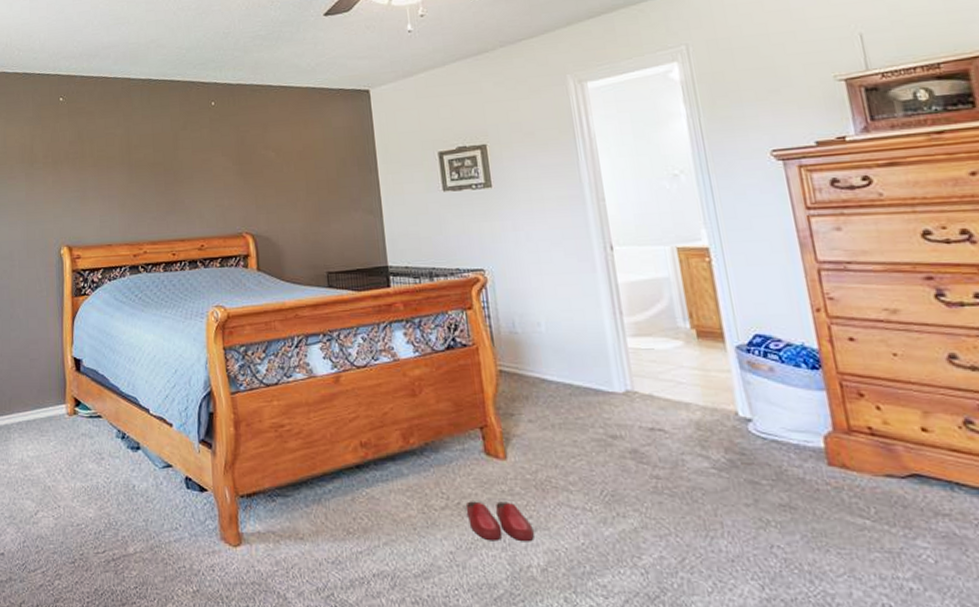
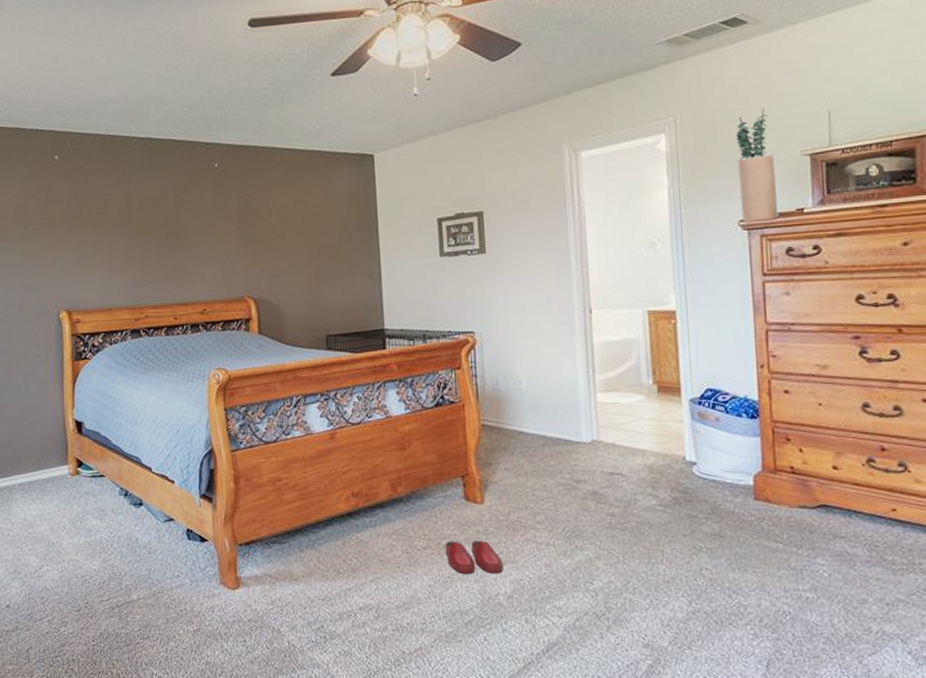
vase: none [757,34,817,154] -> present [737,109,779,224]

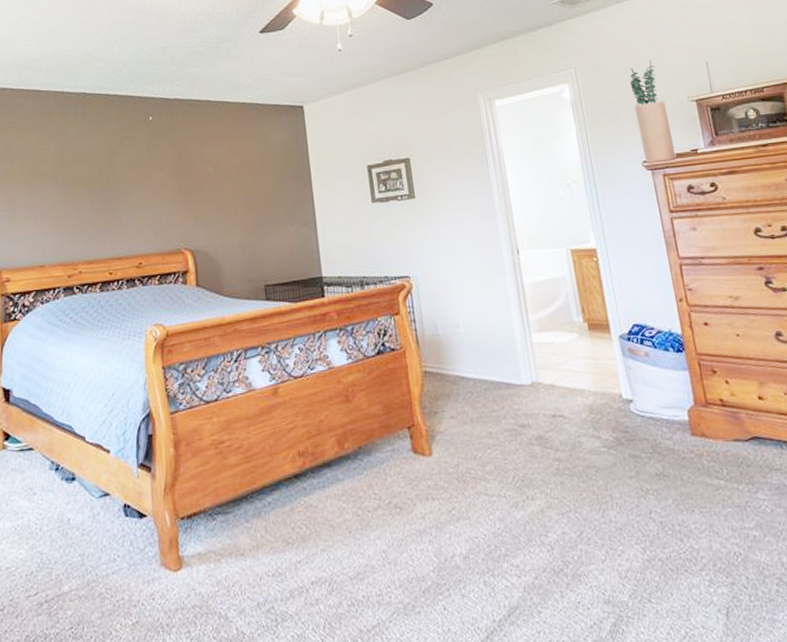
slippers: present [445,540,503,574] -> none [396,496,457,535]

